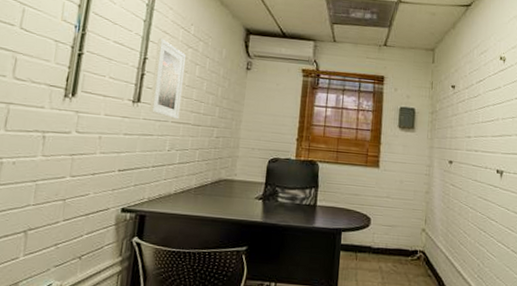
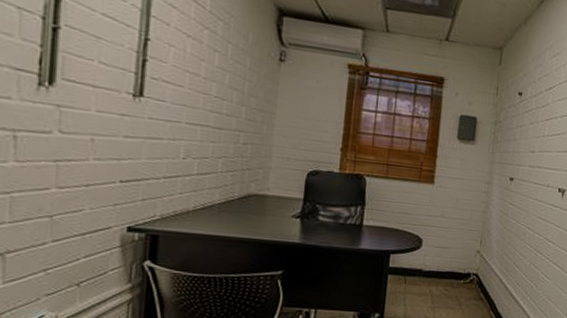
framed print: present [149,38,186,119] -> none [156,13,200,120]

